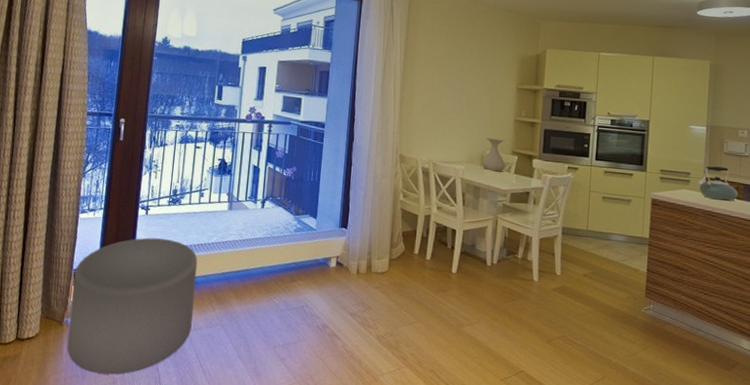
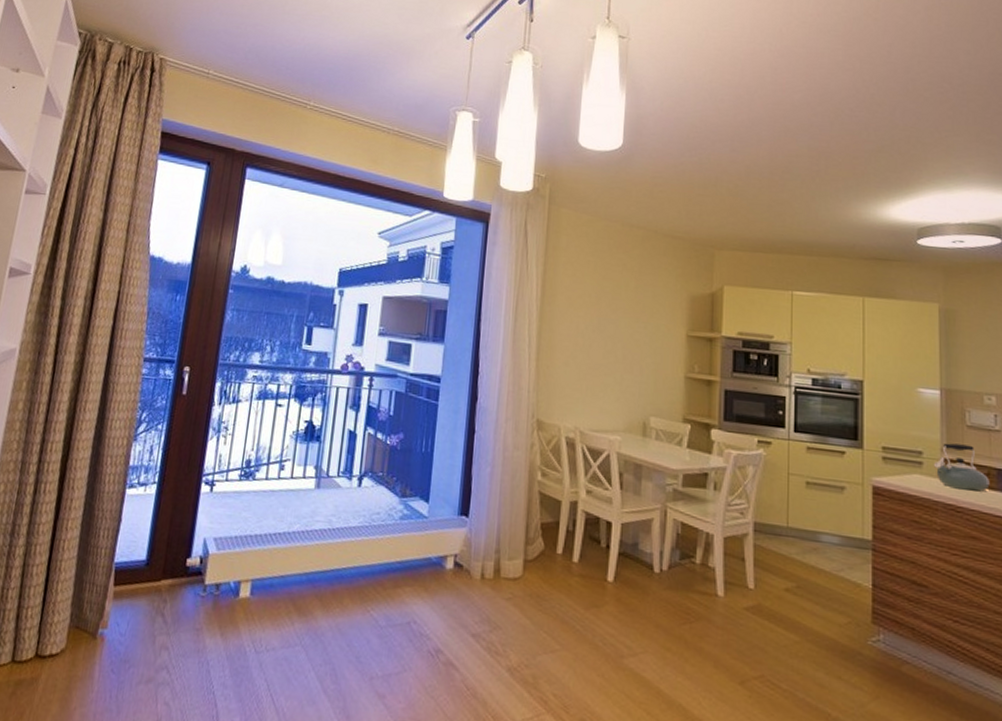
pouf: present [67,237,198,375] -> none [99,522,274,711]
vase: present [482,138,506,172] -> none [644,400,675,446]

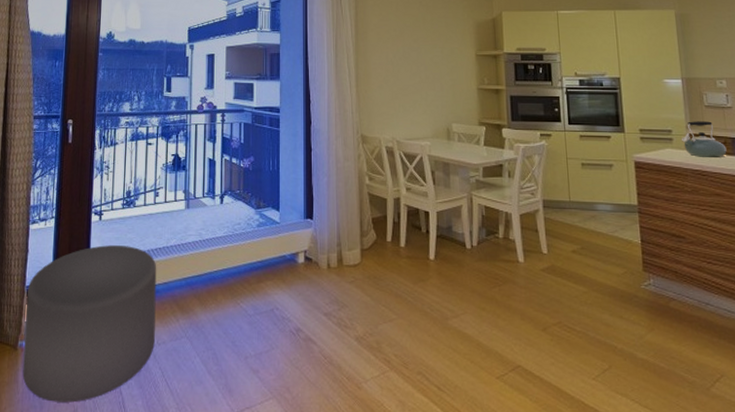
pouf: none [99,522,274,711] -> present [22,245,157,403]

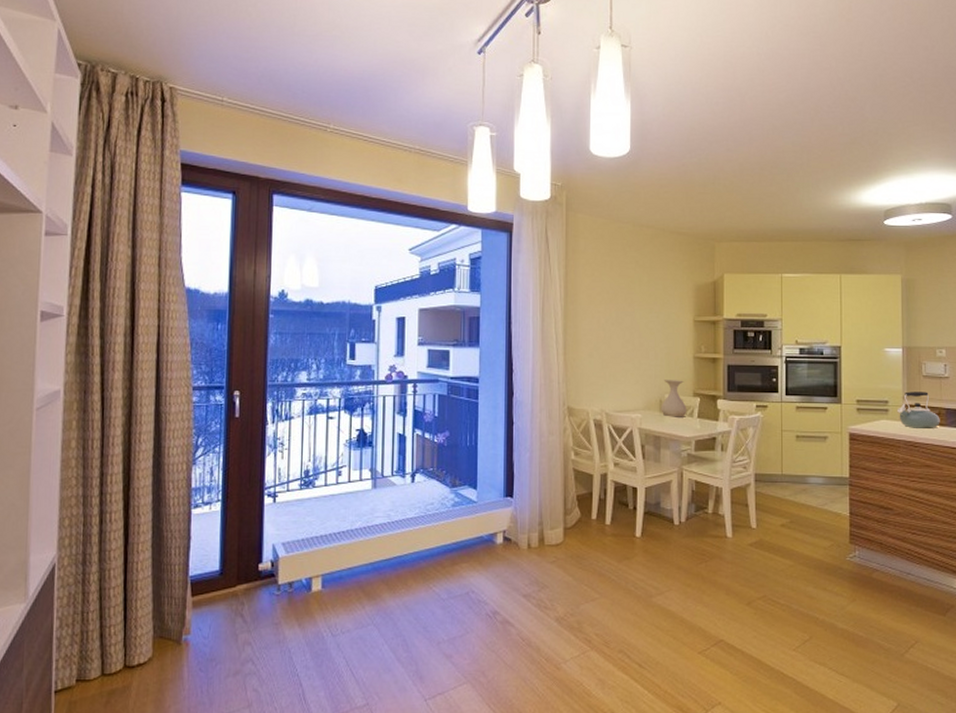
pouf: present [22,245,157,403] -> none [188,530,340,697]
vase: none [448,110,474,145] -> present [661,380,687,417]

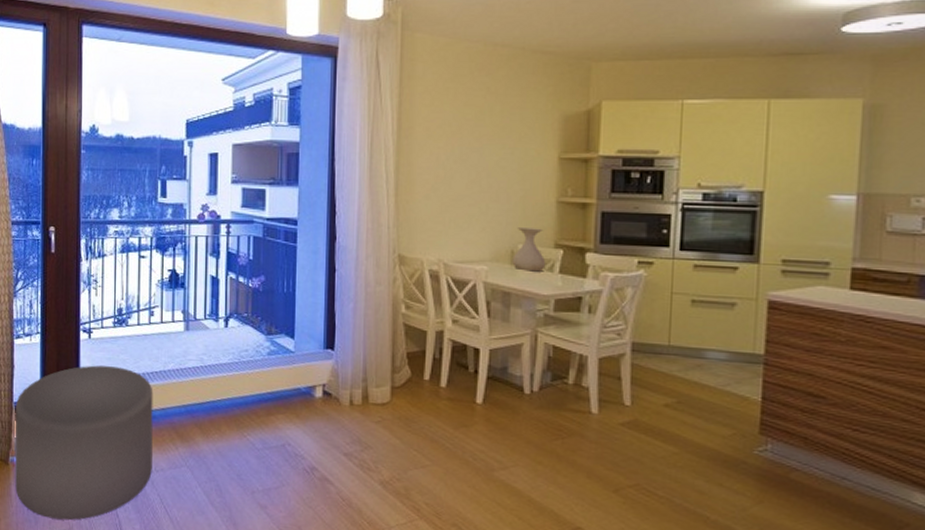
pouf: none [188,530,340,697] -> present [15,365,153,521]
kettle: present [896,391,940,428] -> none [841,251,909,300]

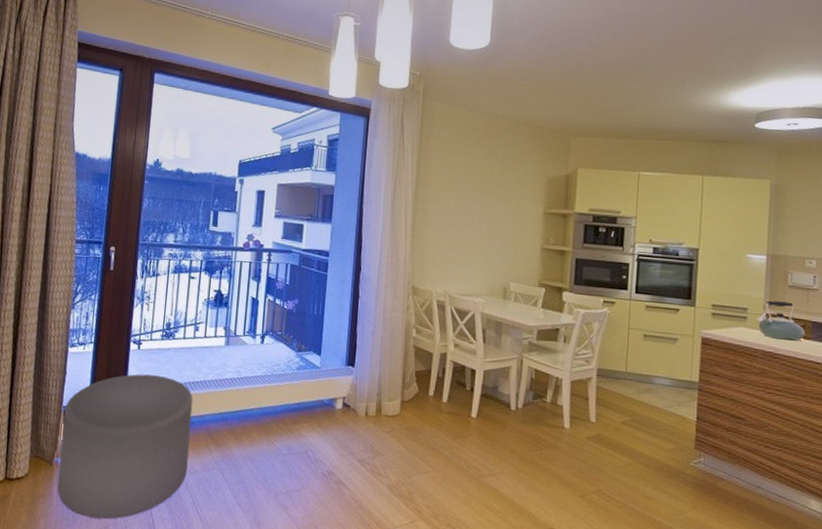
vase: present [512,227,546,272] -> none [504,268,532,306]
kettle: none [841,251,909,300] -> present [756,300,805,341]

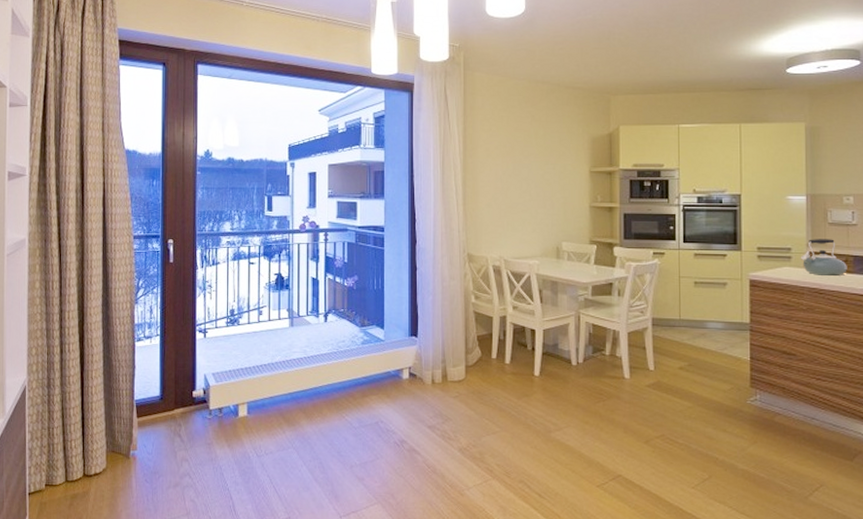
pouf: present [57,374,193,520] -> none [136,362,263,506]

